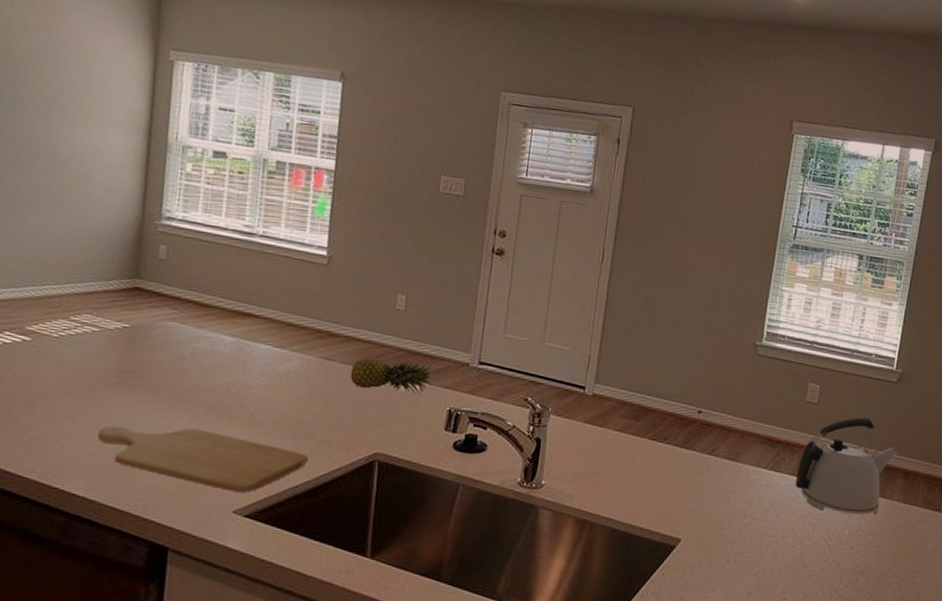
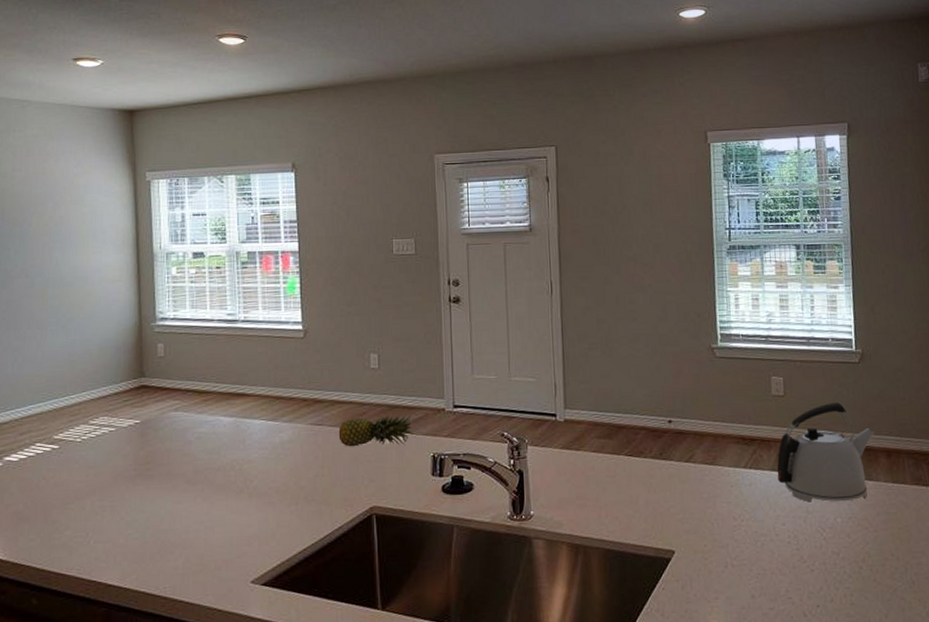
chopping board: present [98,425,309,493] -> none [125,507,313,563]

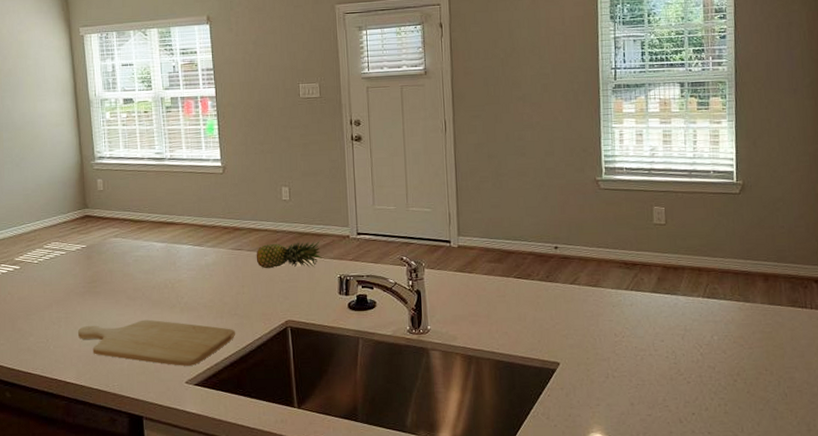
chopping board: none [125,507,313,563] -> present [78,319,236,366]
kettle: present [777,402,875,502] -> none [657,230,753,321]

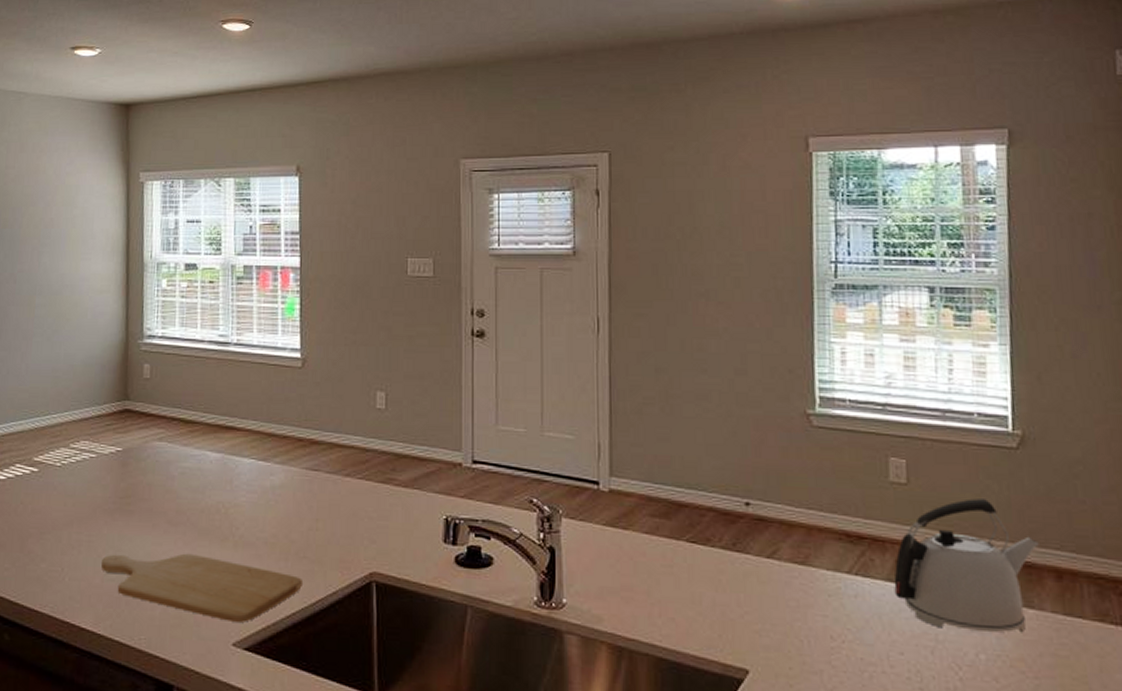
fruit: present [256,240,323,269] -> none [336,465,425,502]
kettle: none [657,230,753,321] -> present [893,498,1039,633]

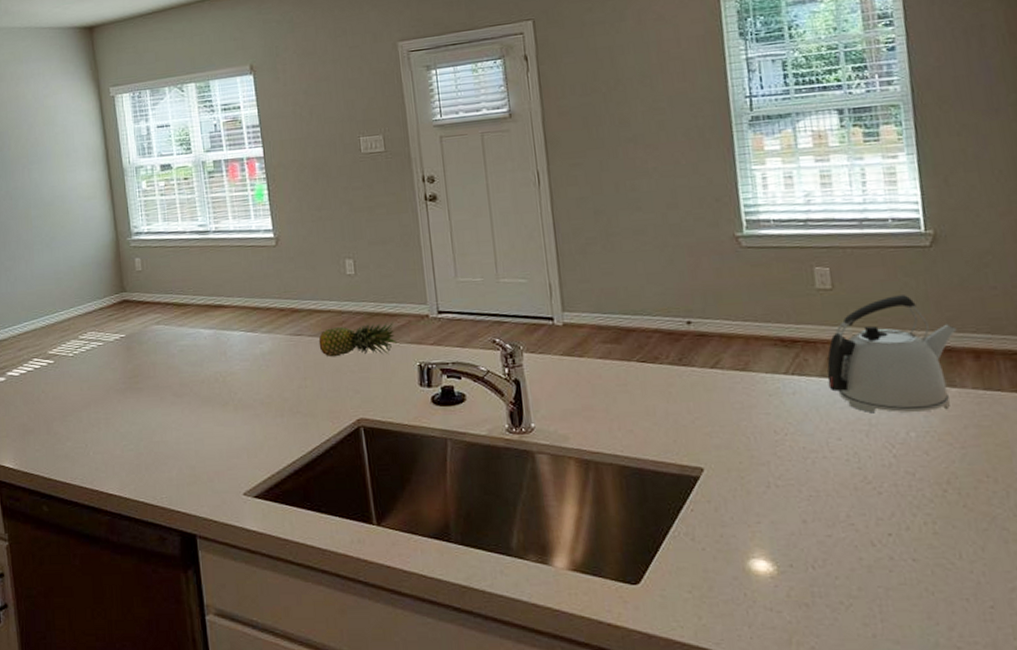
chopping board: present [101,553,304,622] -> none [120,419,300,475]
fruit: none [336,465,425,502] -> present [318,321,398,357]

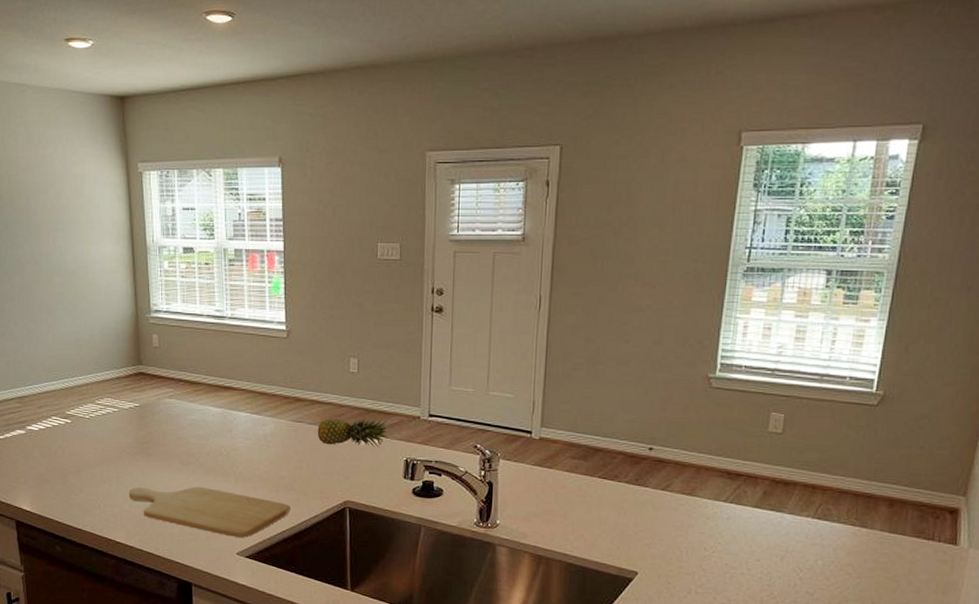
chopping board: none [120,419,300,475] -> present [129,486,292,538]
kettle: present [827,295,957,414] -> none [759,445,880,546]

